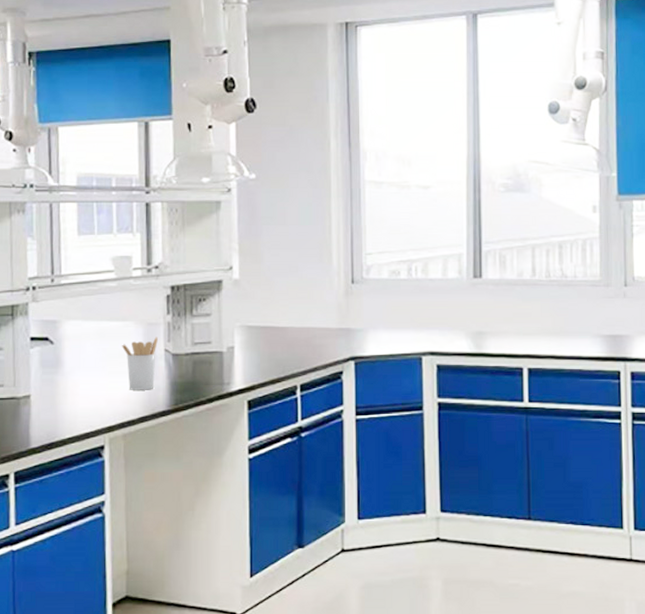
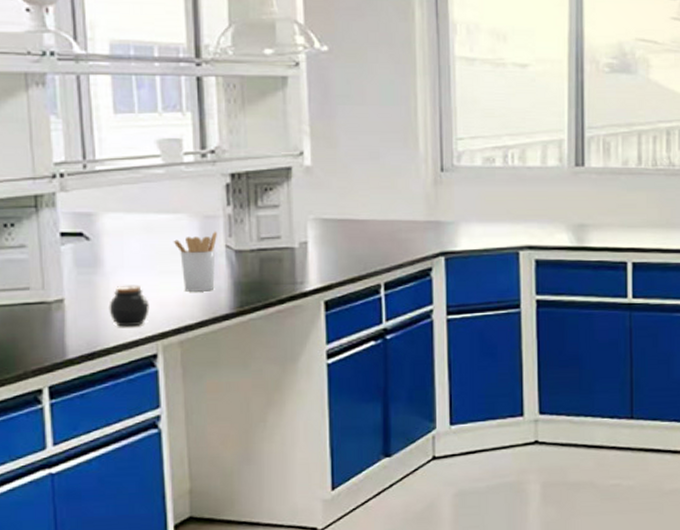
jar: none [66,383,100,421] -> present [109,285,150,327]

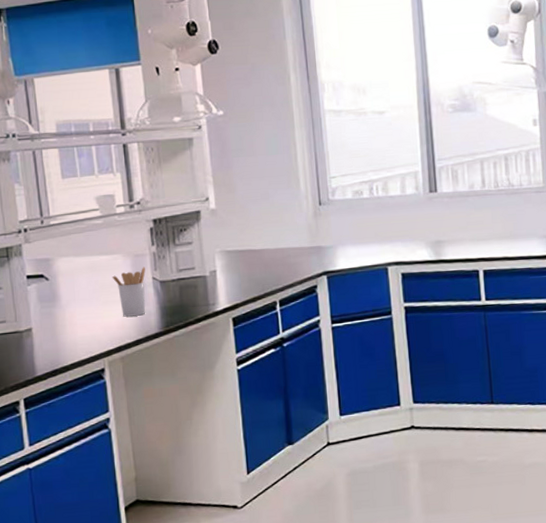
jar: present [109,285,150,327] -> none [66,313,97,348]

